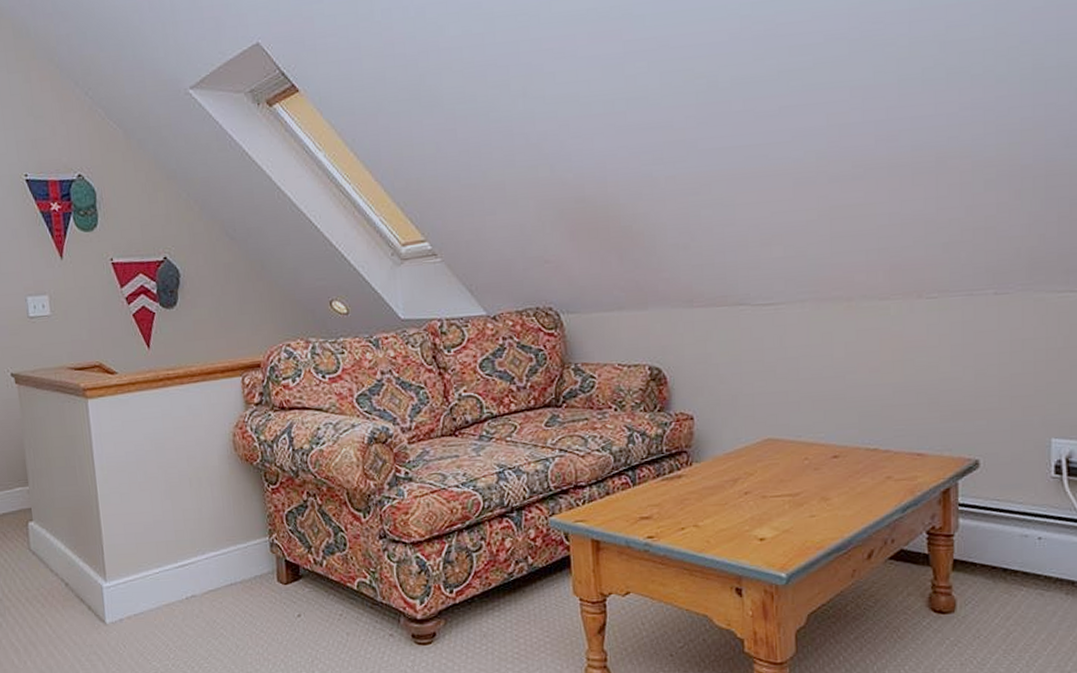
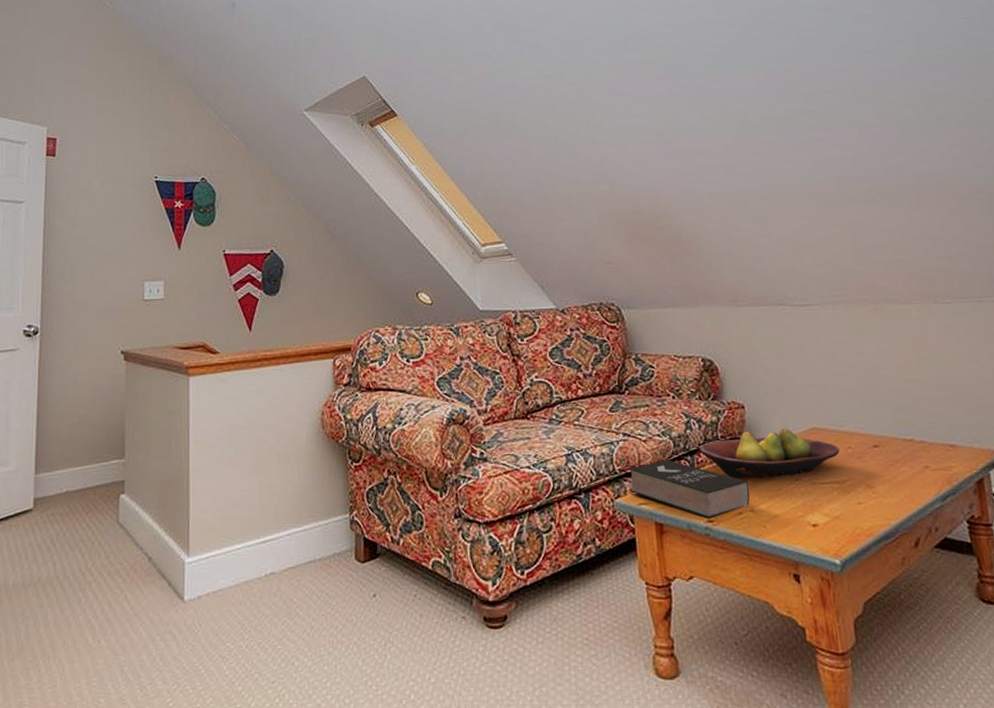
book: none [564,475,695,535] -> present [628,460,750,519]
fruit bowl: none [641,439,795,493] -> present [698,428,840,479]

